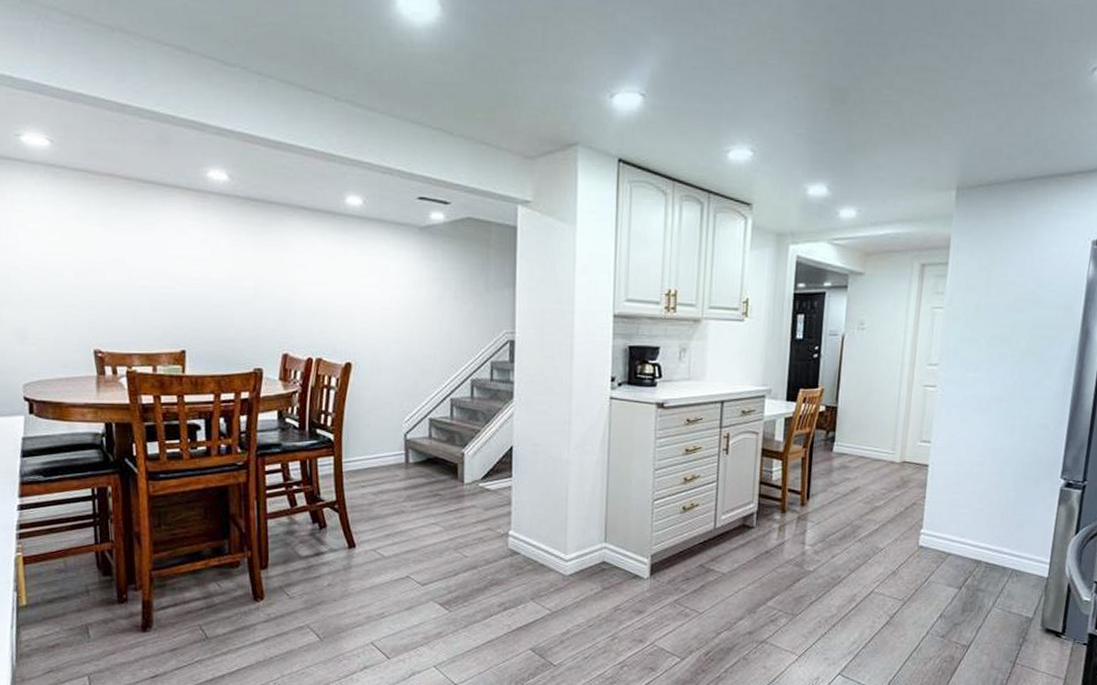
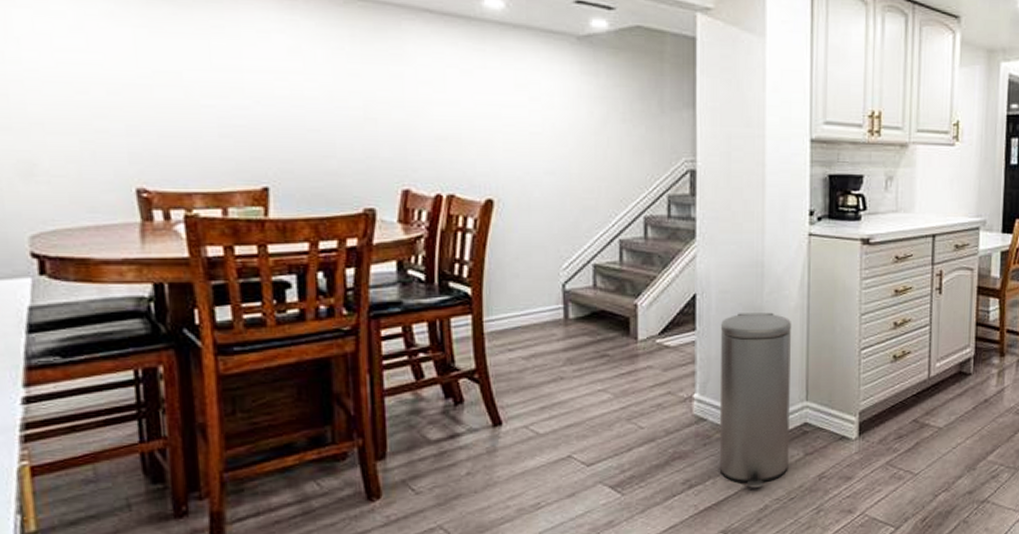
pedal bin: none [529,464,594,614] -> present [719,312,792,488]

